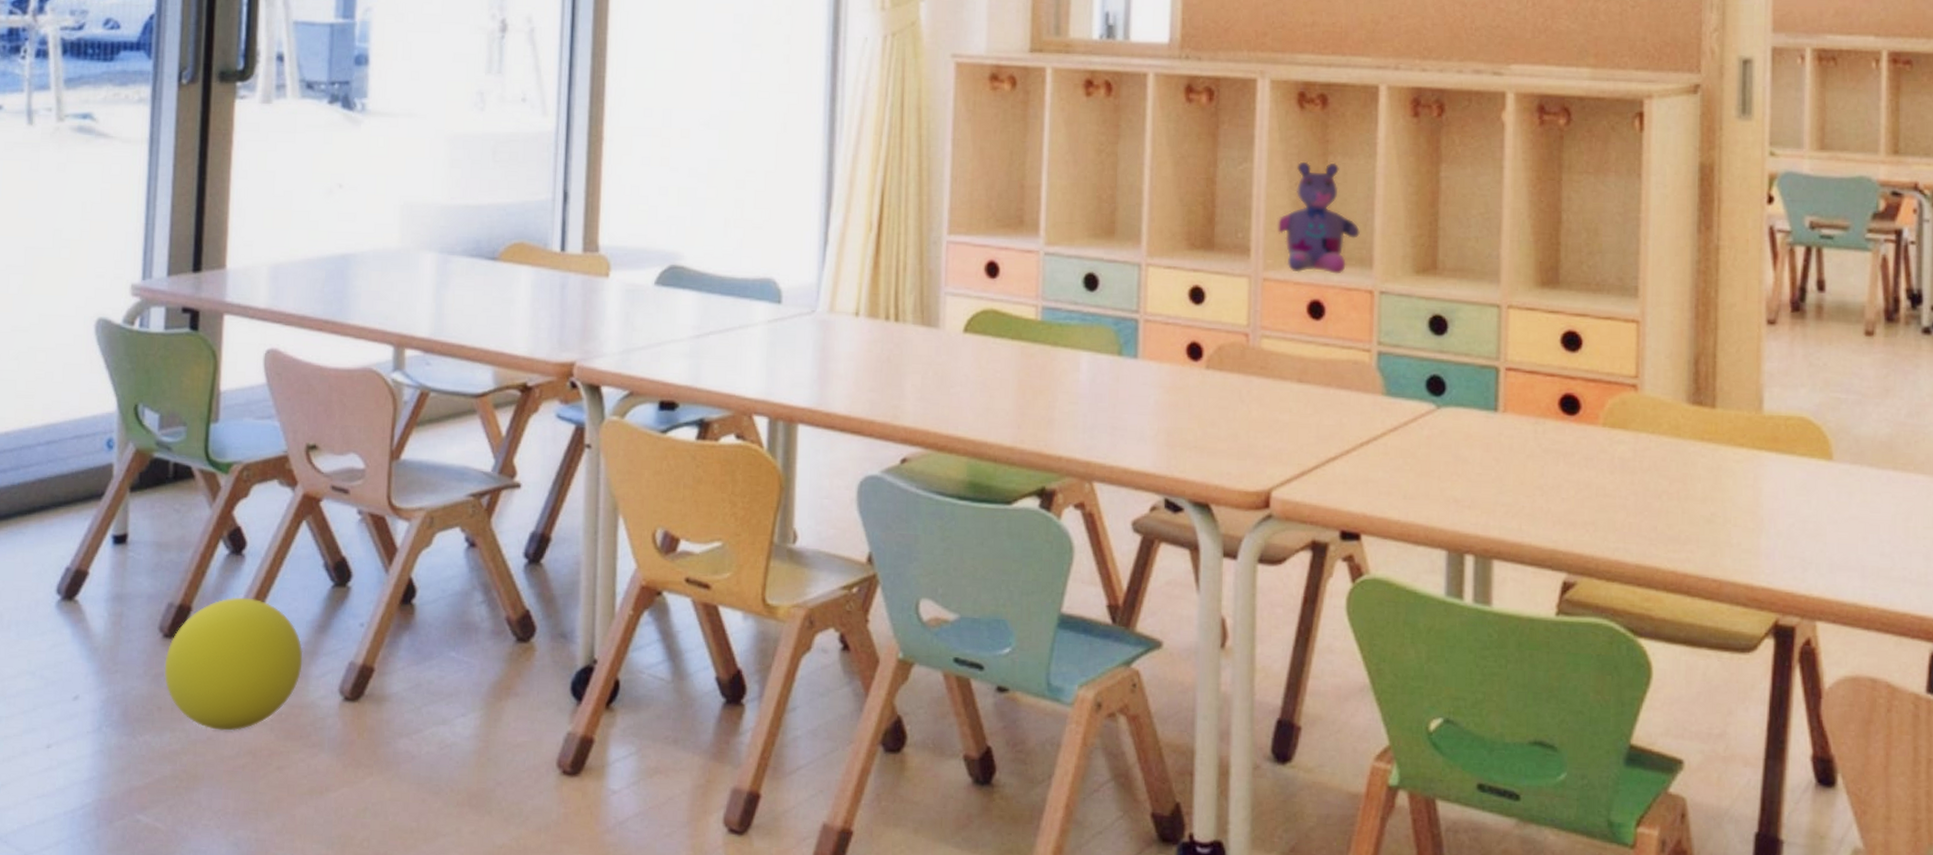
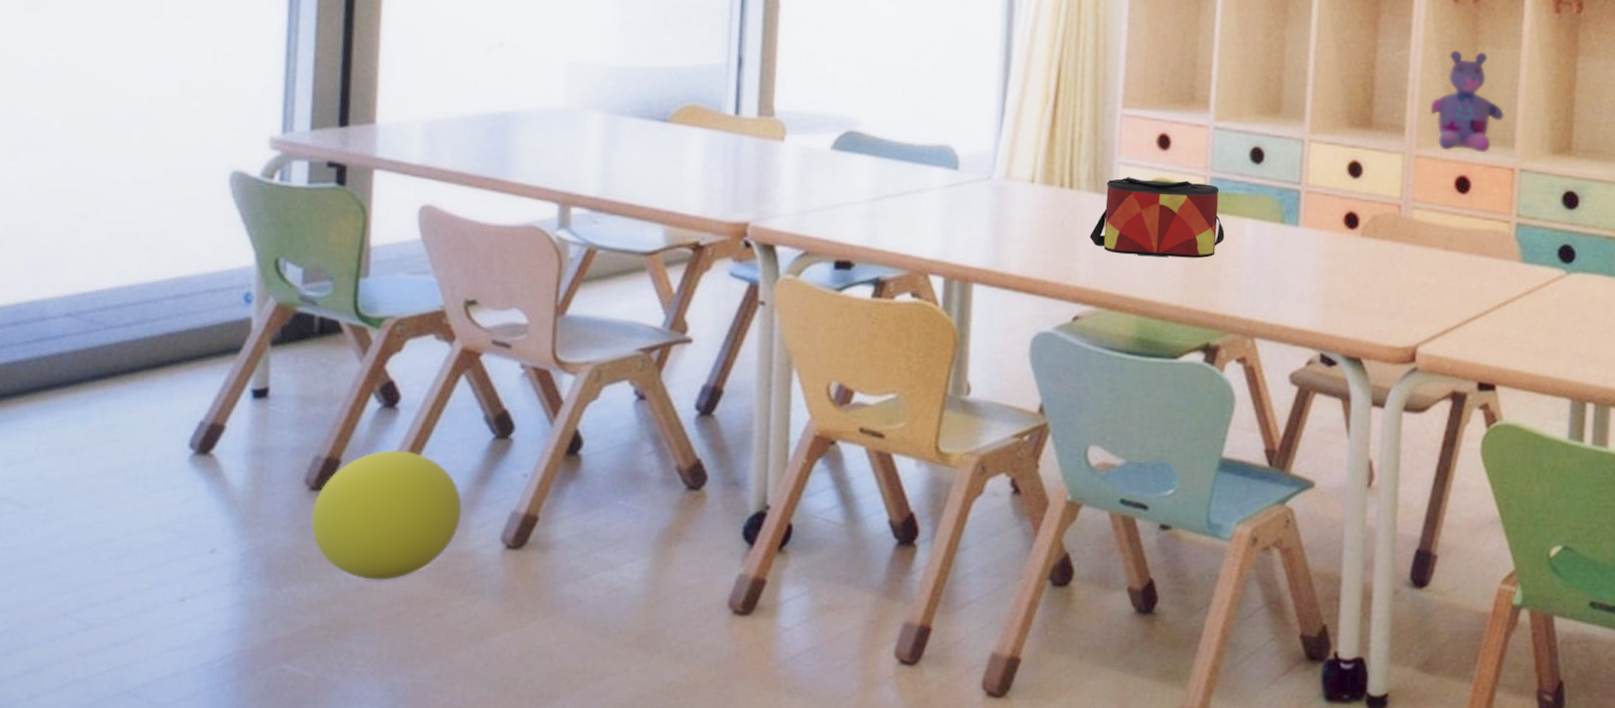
bag: none [916,308,1059,395] -> present [1089,177,1225,259]

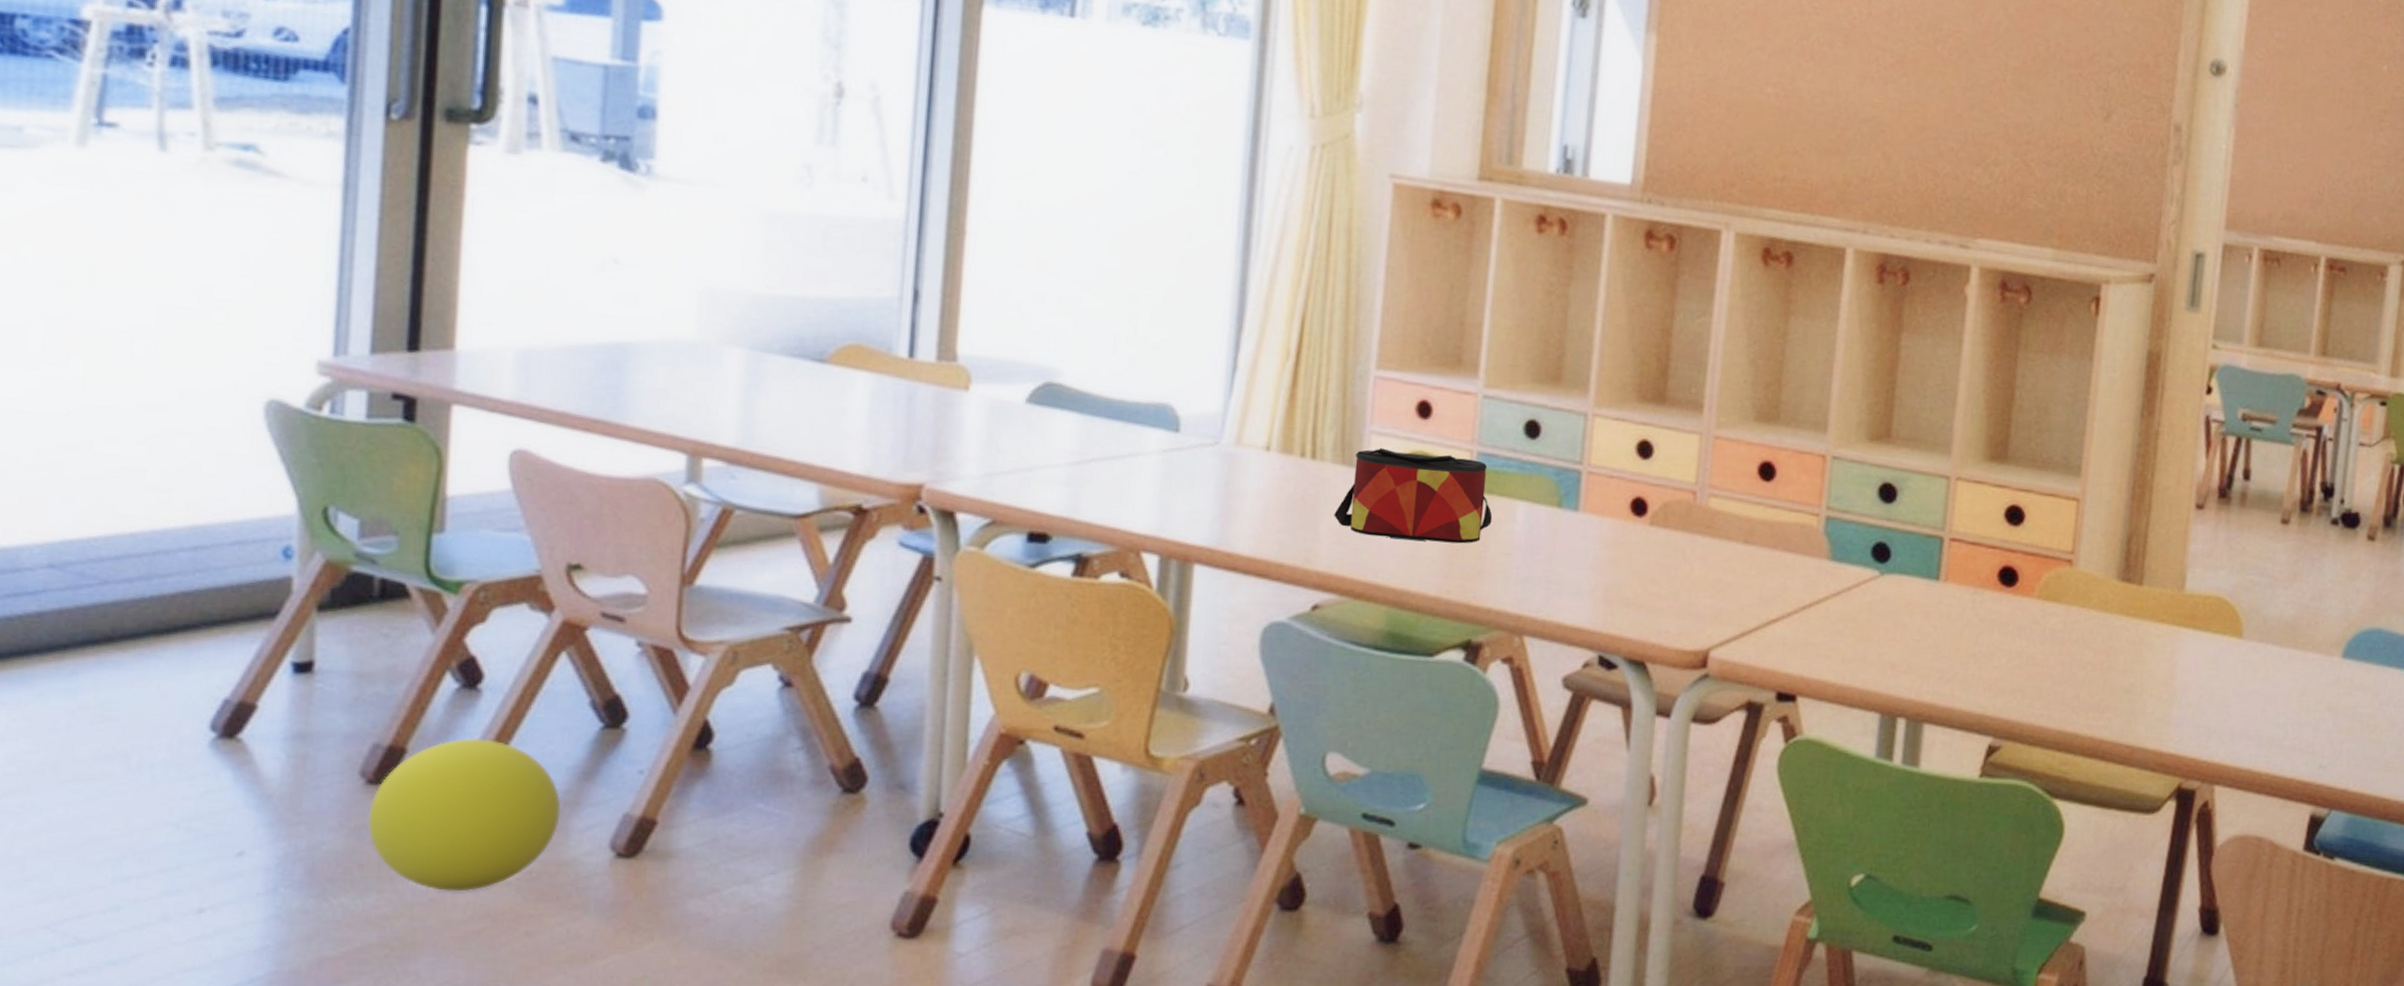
toy: present [1430,50,1504,153] -> none [1733,319,1817,437]

